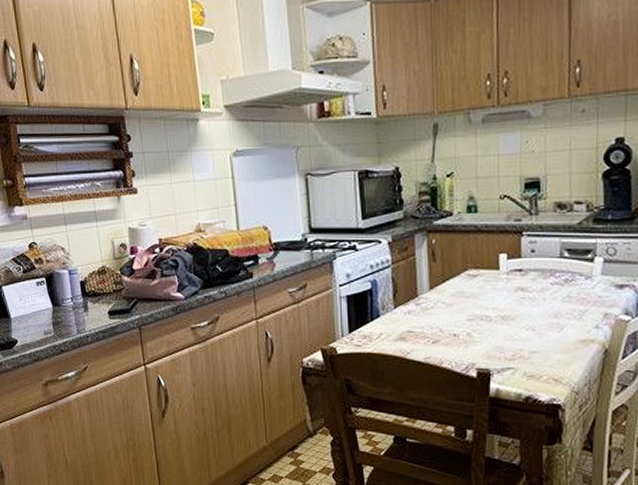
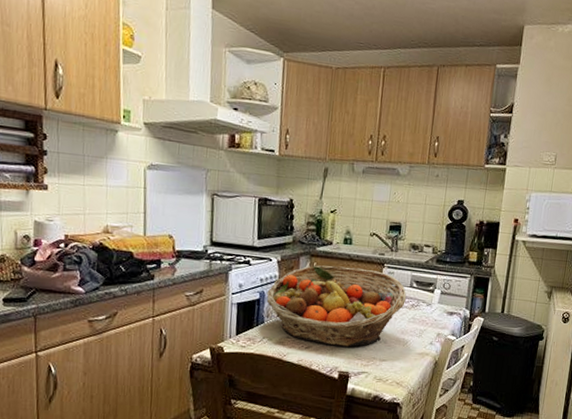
fruit basket: none [380,240,556,338] -> present [266,265,407,347]

